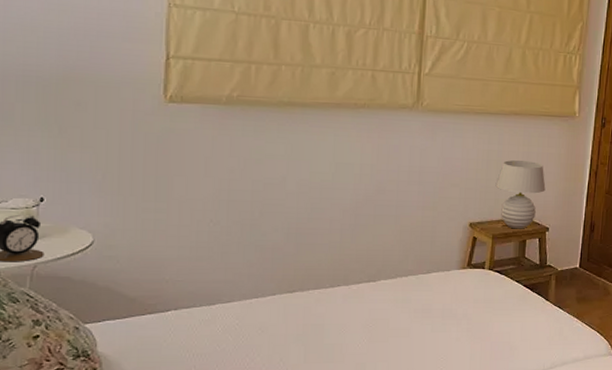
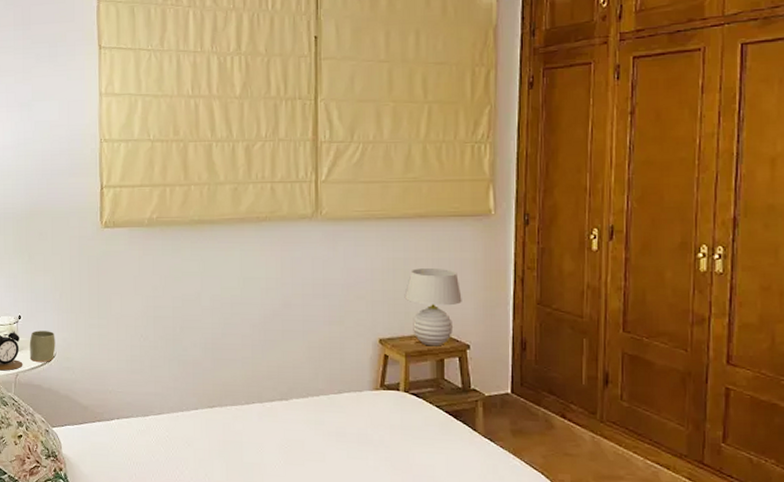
mug: none [54,215,94,251] -> present [29,330,56,362]

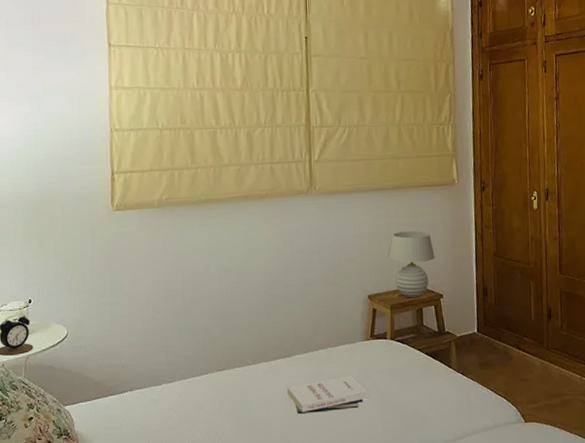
mug: present [29,330,56,362] -> none [40,312,67,343]
books: none [283,427,376,465] -> present [287,375,369,414]

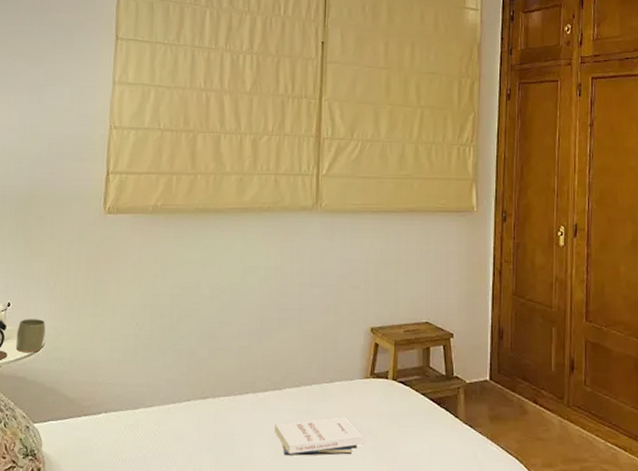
mug: none [40,312,67,343] -> present [15,319,46,352]
table lamp: present [389,231,435,298] -> none [396,260,447,335]

